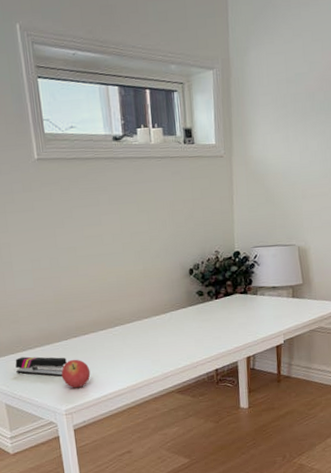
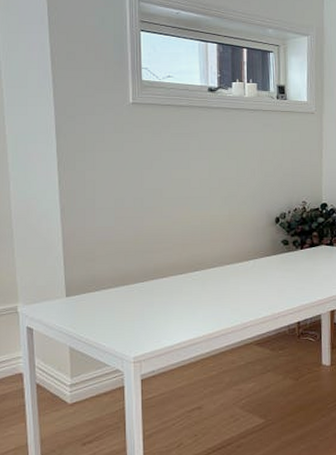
stapler: present [15,356,67,377] -> none [86,297,141,320]
fruit: present [61,359,91,388] -> none [133,303,165,334]

